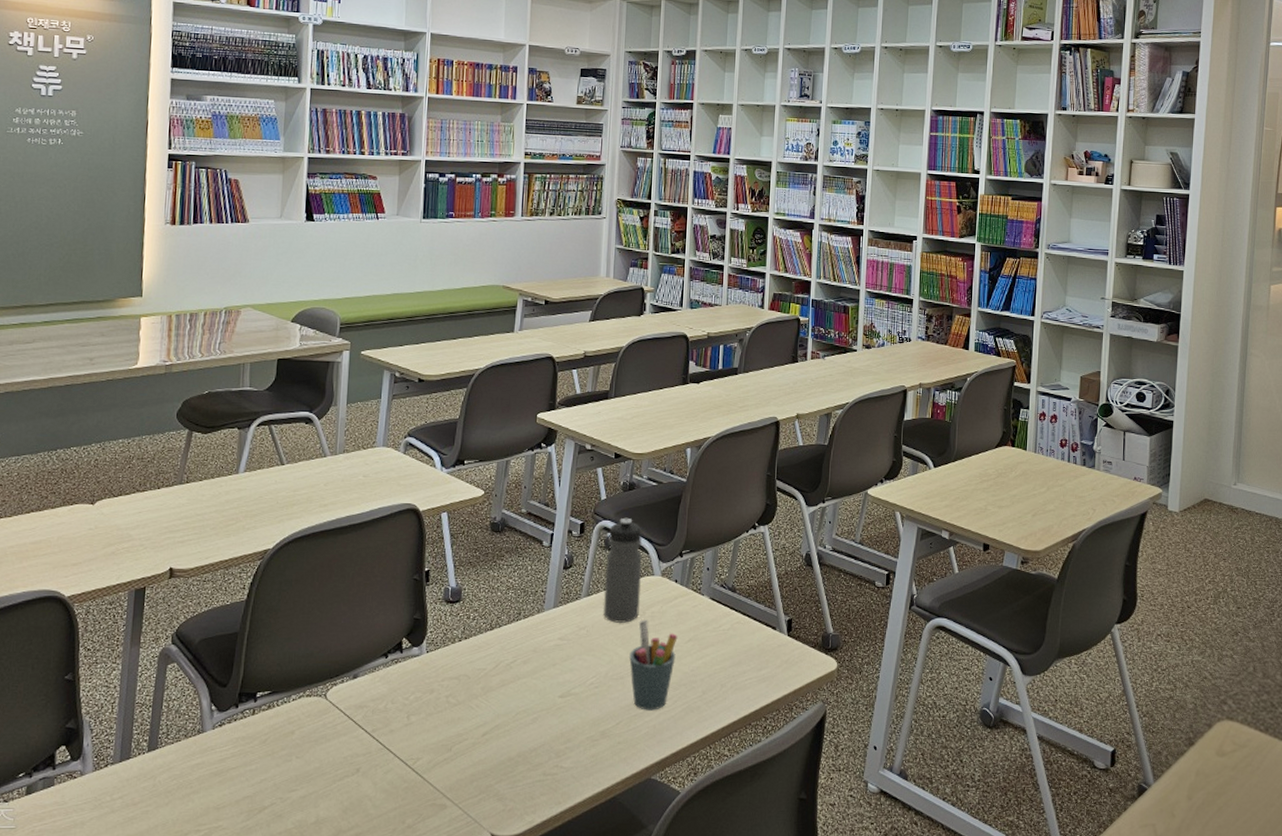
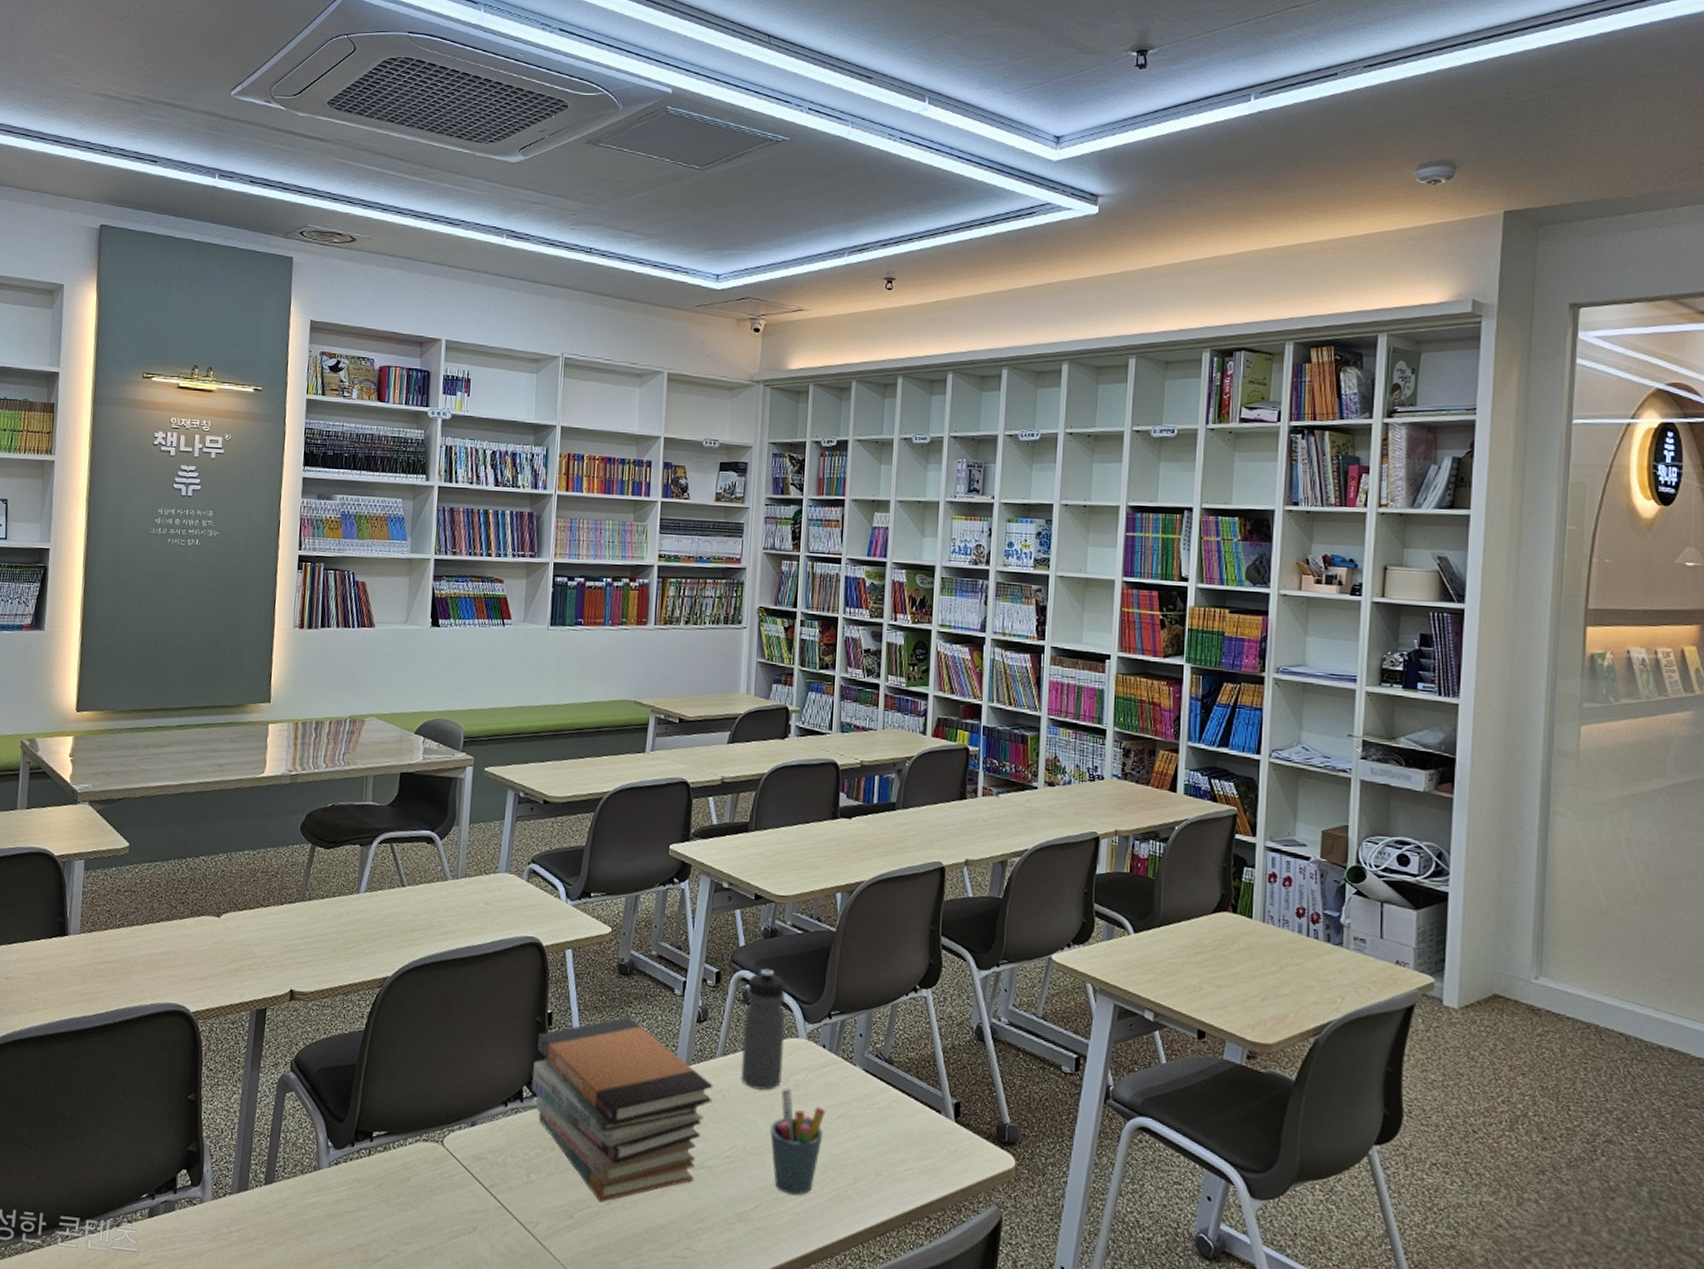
book stack: none [410,568,579,734] -> present [531,1016,713,1202]

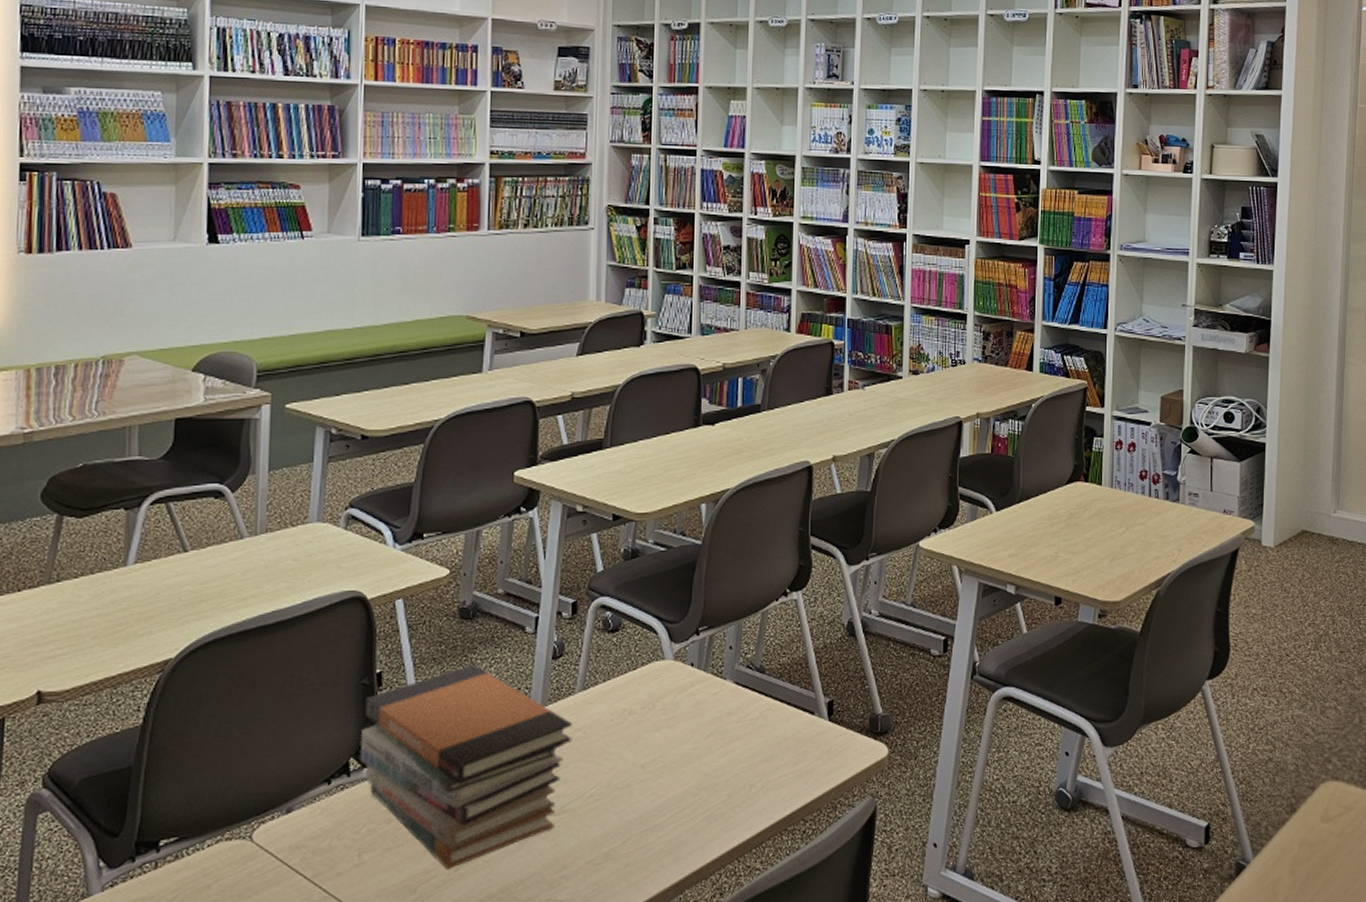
water bottle: present [741,968,785,1090] -> none [604,591,649,720]
pen holder: present [770,1088,826,1195] -> none [637,713,696,823]

